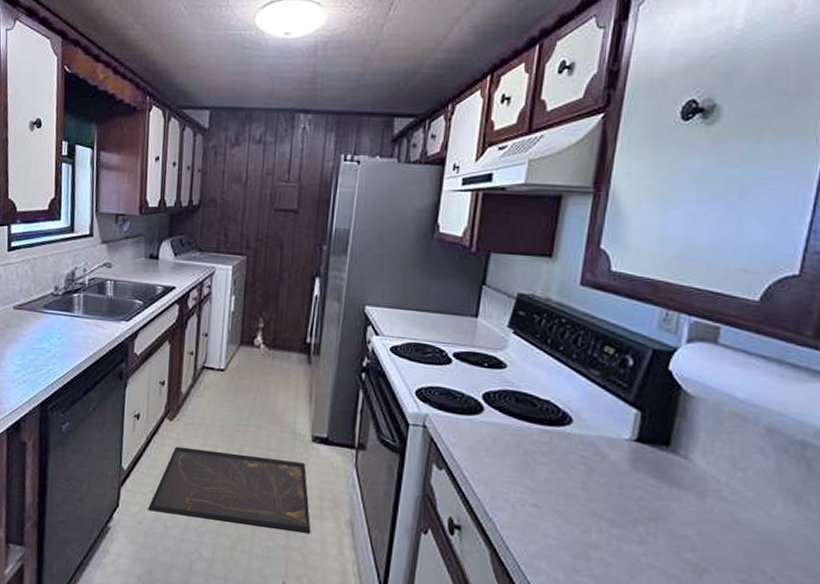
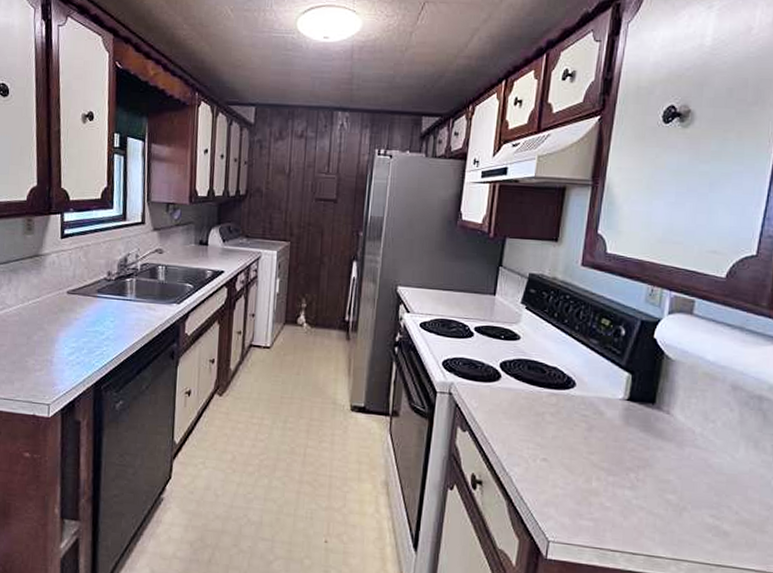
doormat: present [148,446,311,534] -> none [199,419,350,495]

